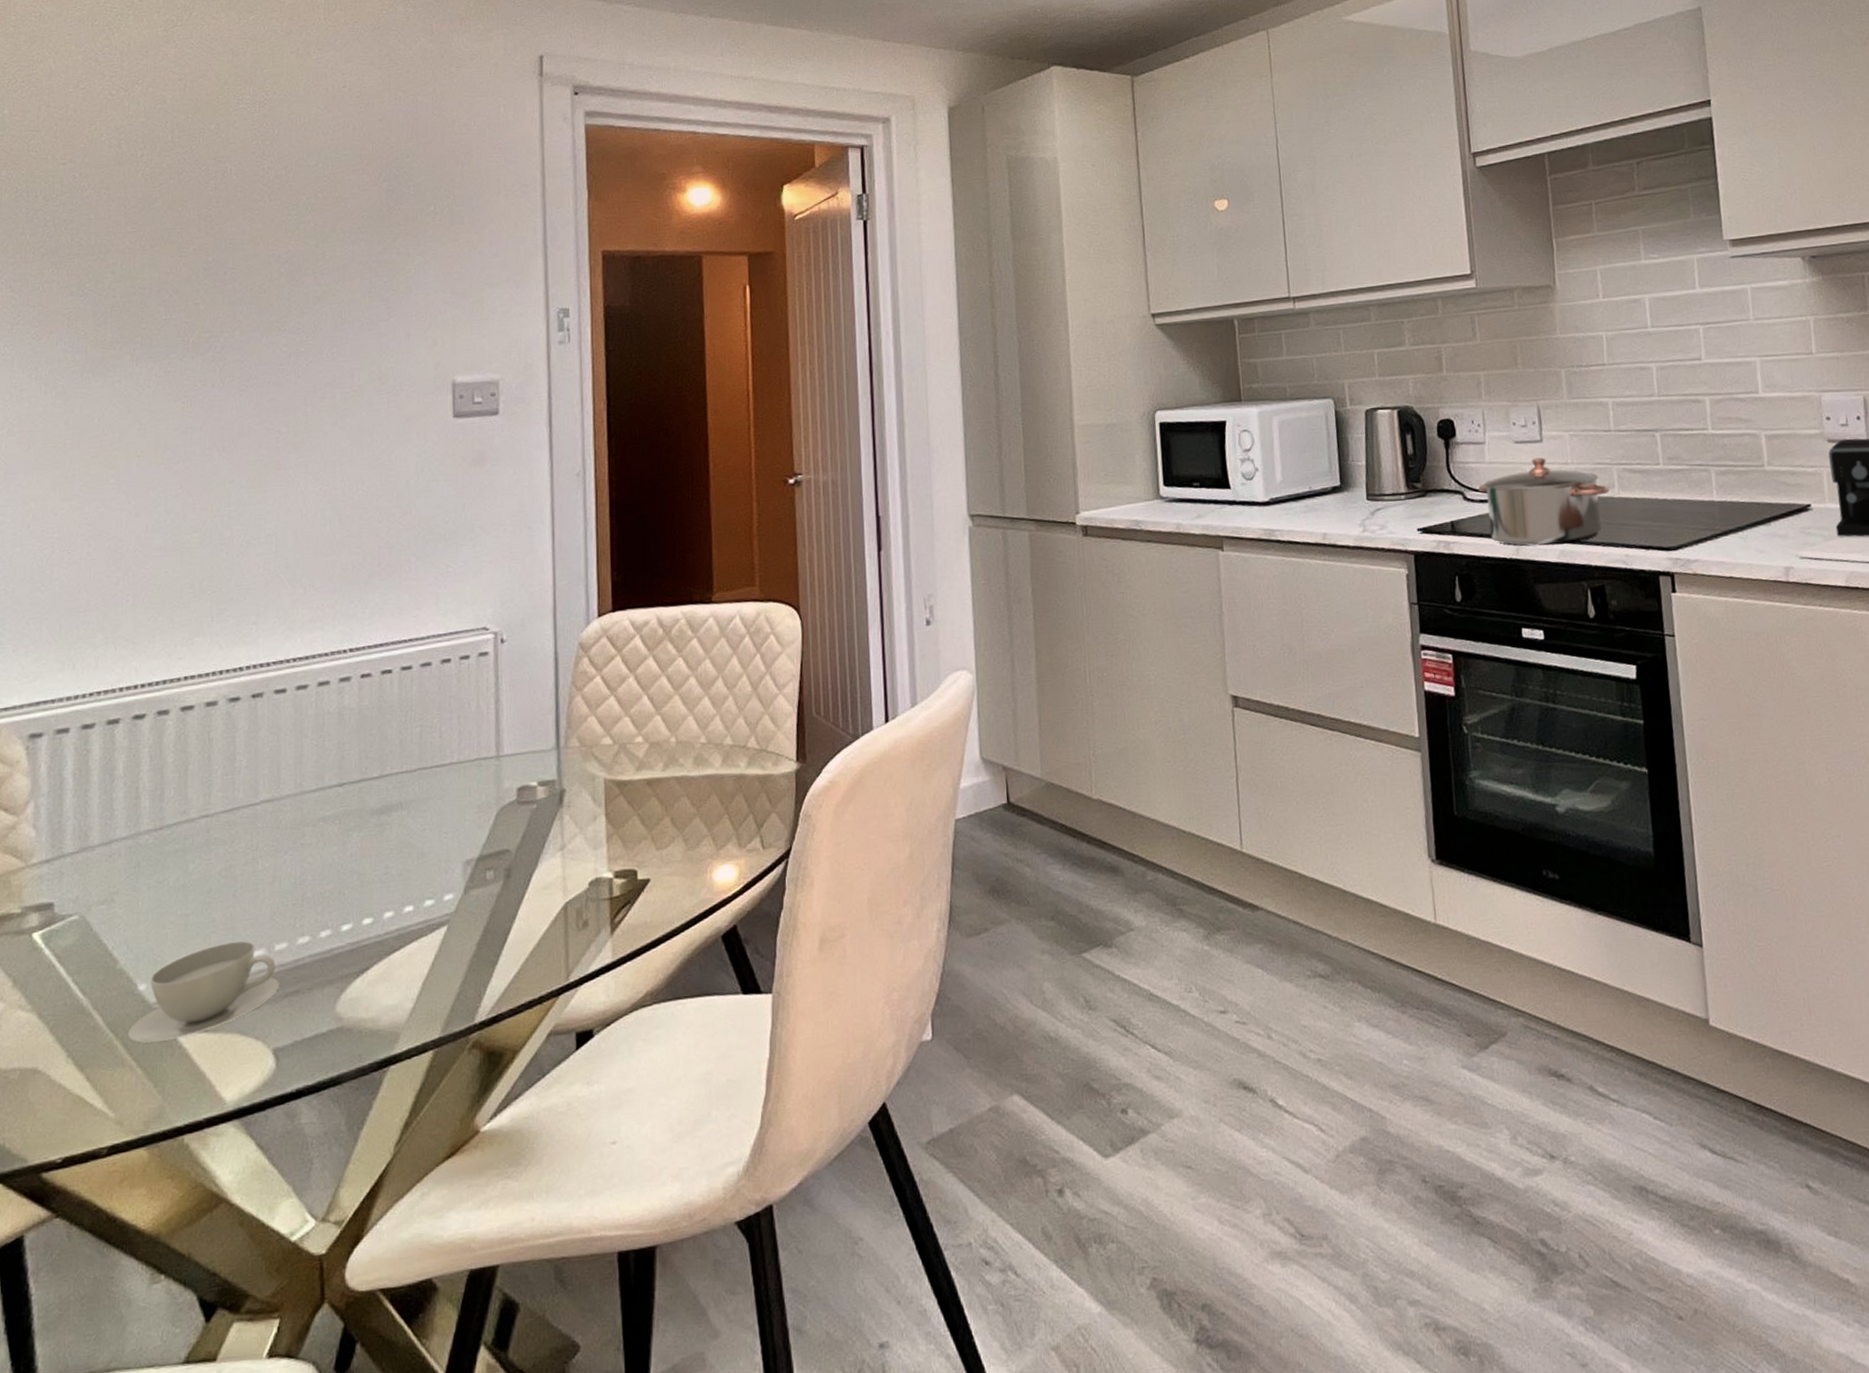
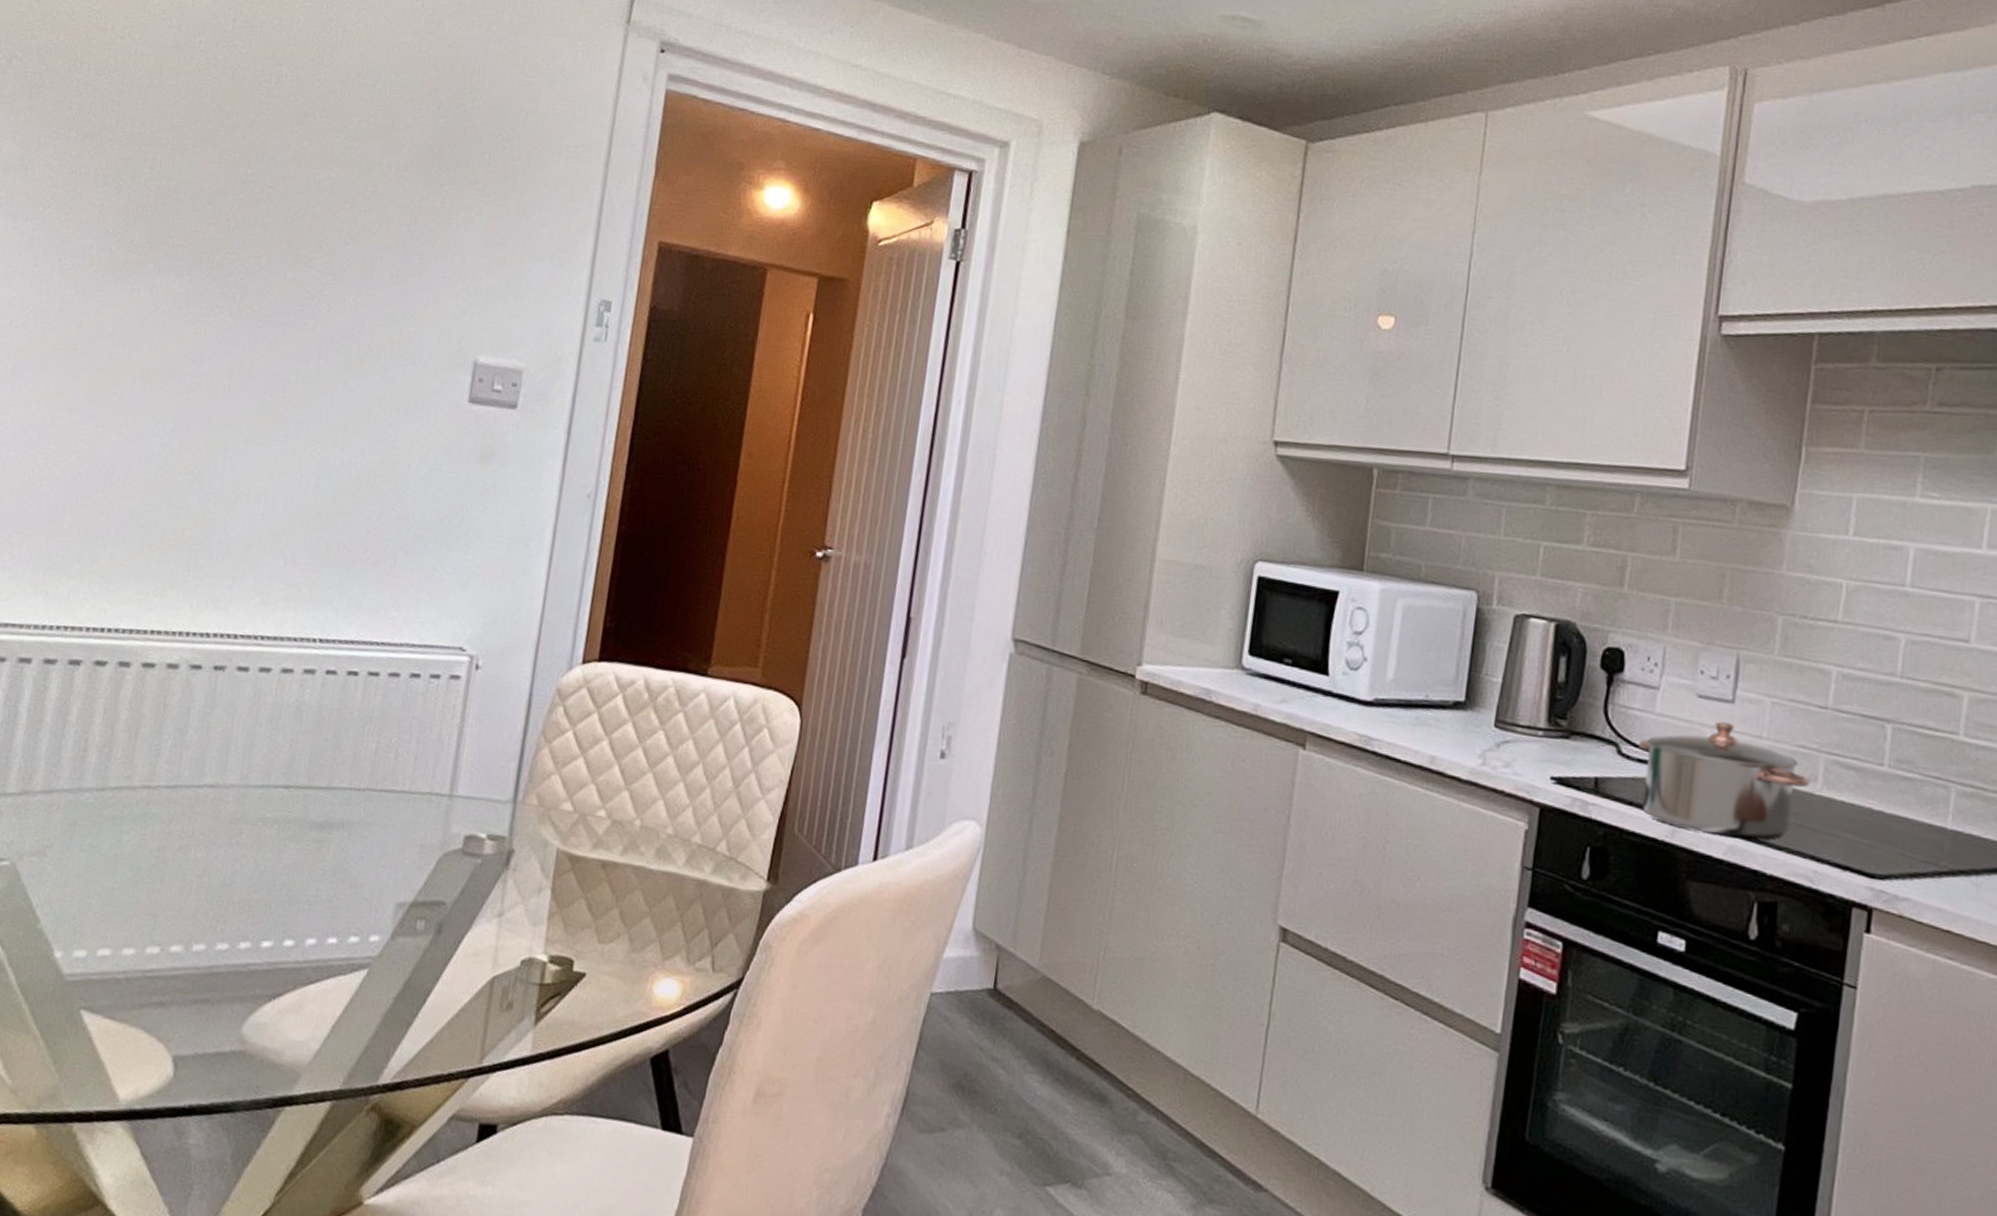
teacup: present [128,941,280,1043] -> none [36,928,192,1019]

